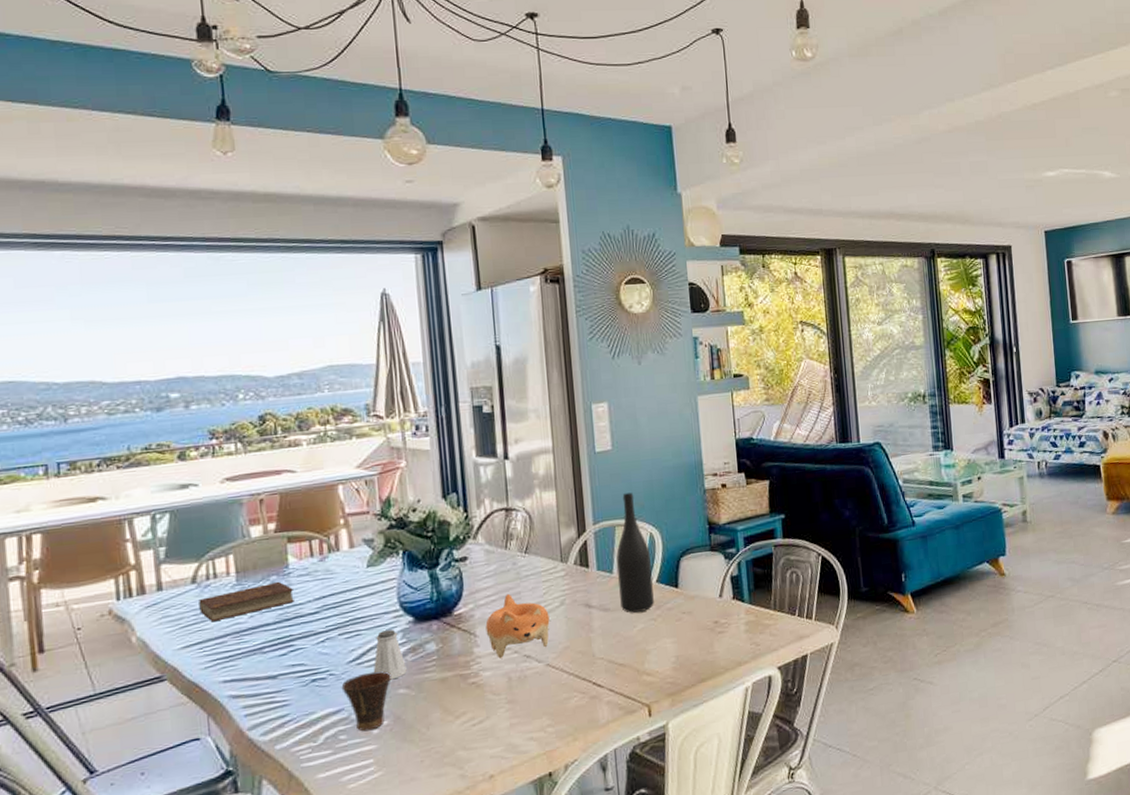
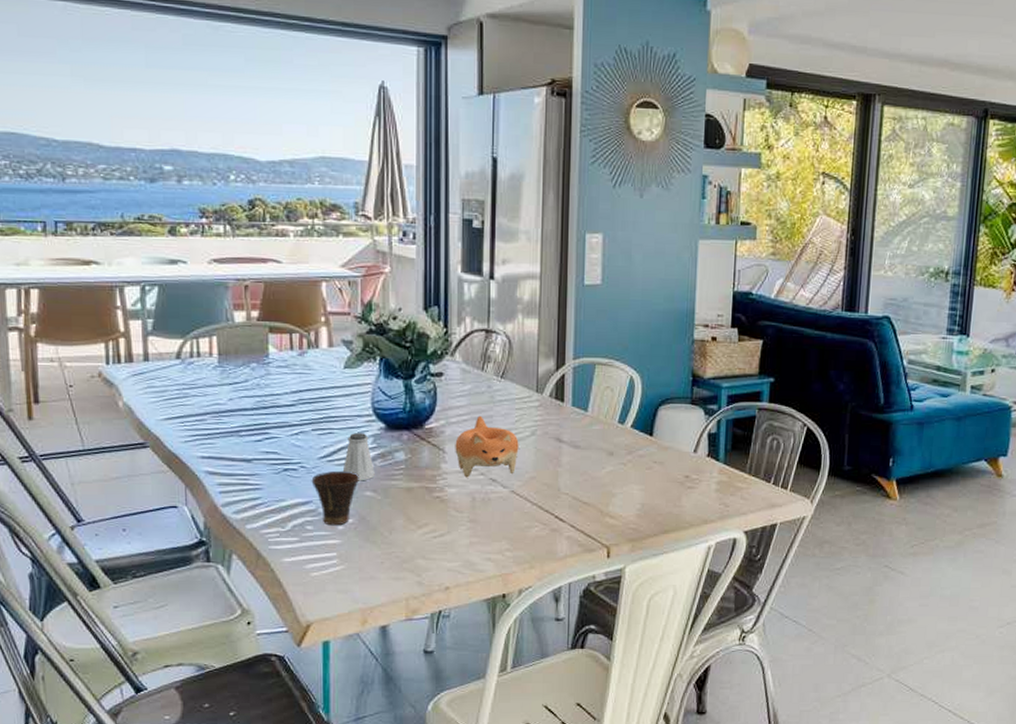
book: present [199,581,294,622] -> none [182,369,272,399]
wine bottle: present [616,492,654,613] -> none [592,332,628,454]

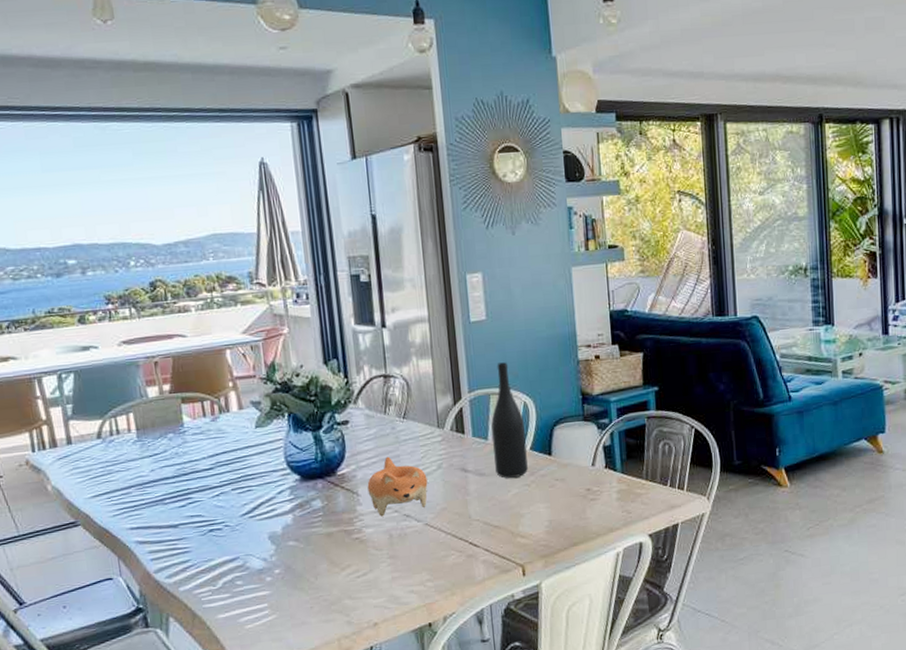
cup: present [311,470,359,526] -> none [236,524,281,578]
saltshaker: present [342,433,375,481] -> none [264,486,295,533]
wine bottle: none [592,332,628,454] -> present [491,362,528,478]

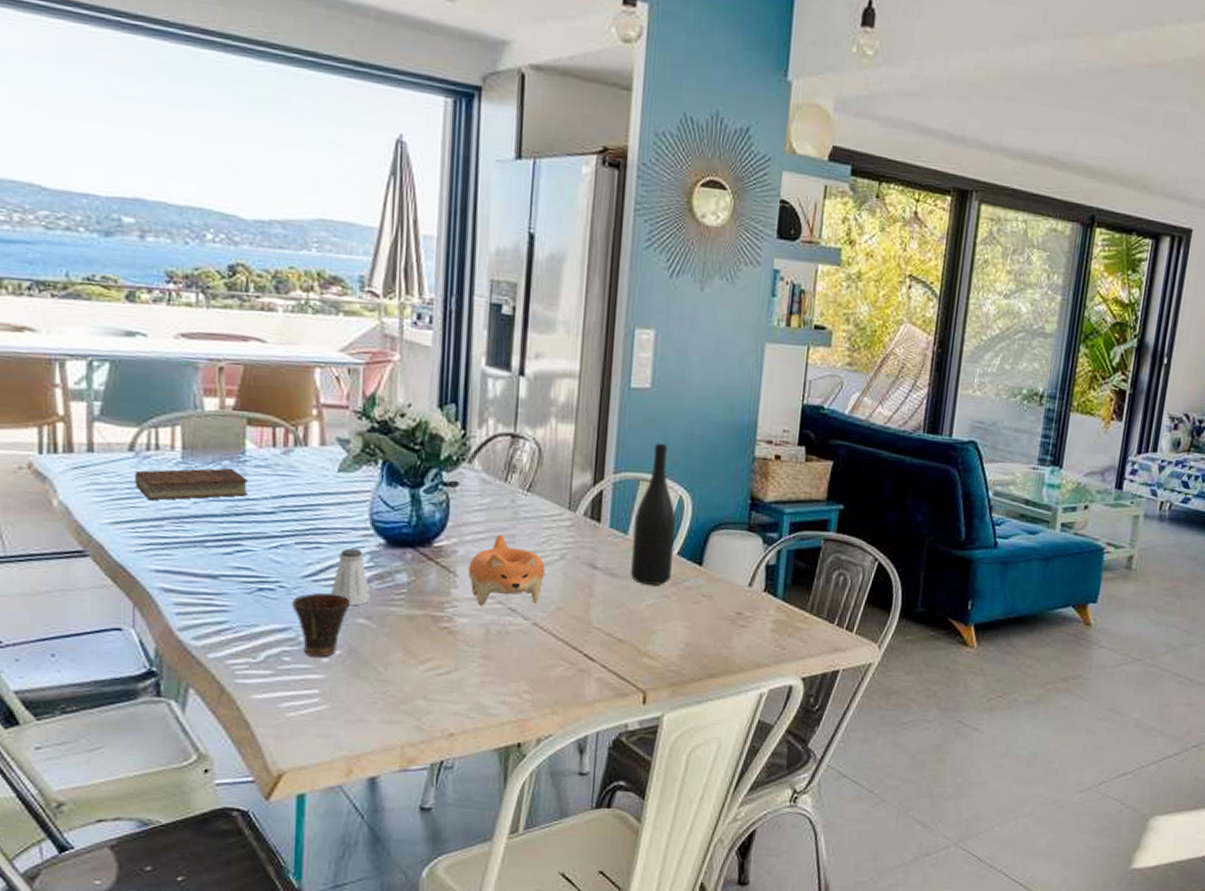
book: none [104,438,190,475] -> present [135,467,248,501]
cup: none [236,524,281,578] -> present [291,592,351,658]
saltshaker: none [264,486,295,533] -> present [330,548,370,606]

